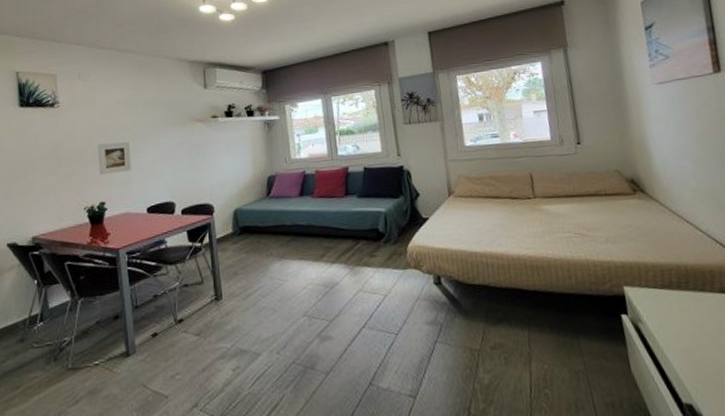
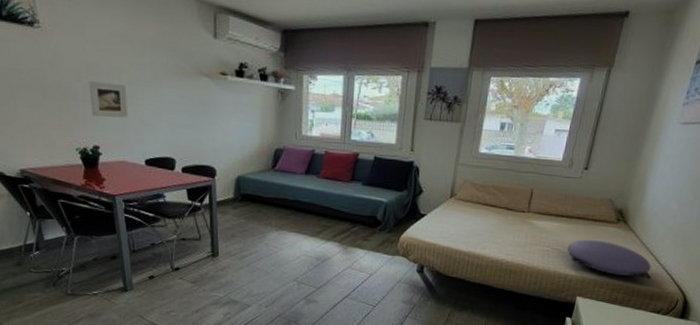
cushion: none [590,216,702,254] -> present [567,239,653,279]

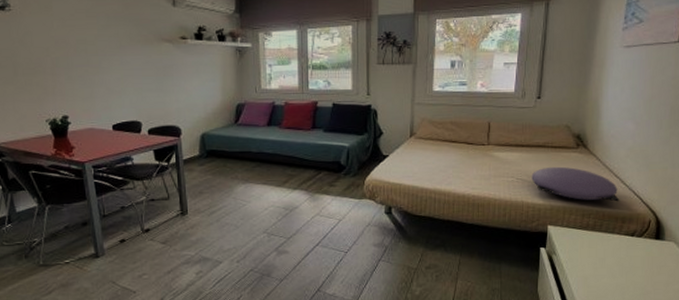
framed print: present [88,81,128,118] -> none [57,55,95,89]

